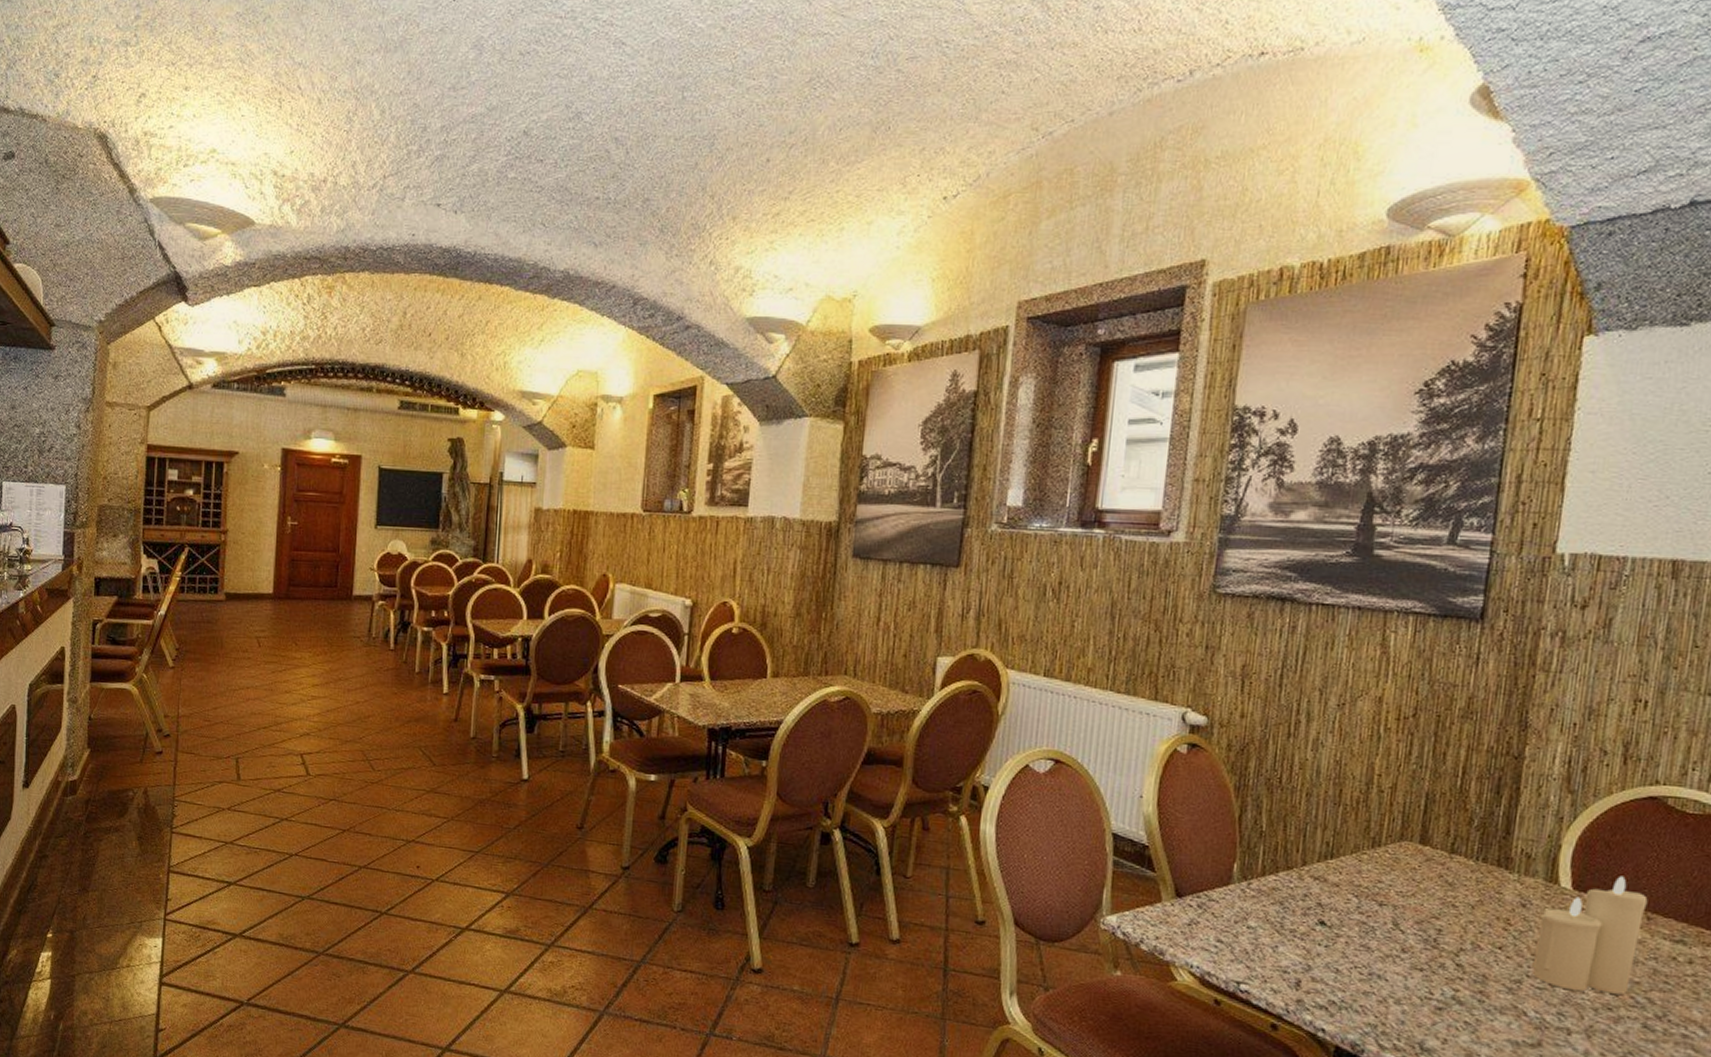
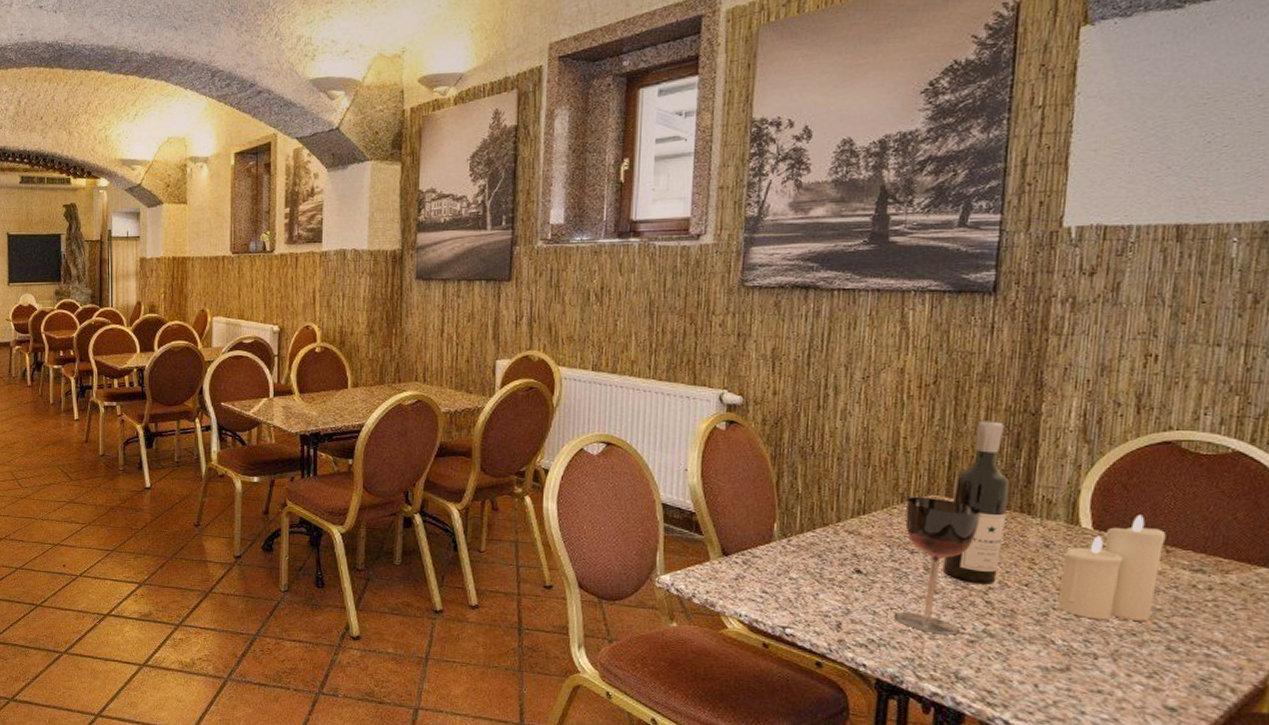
wineglass: none [1357,841,1457,1001] -> present [893,496,982,635]
bottle: none [1412,761,1489,946] -> present [942,421,1010,585]

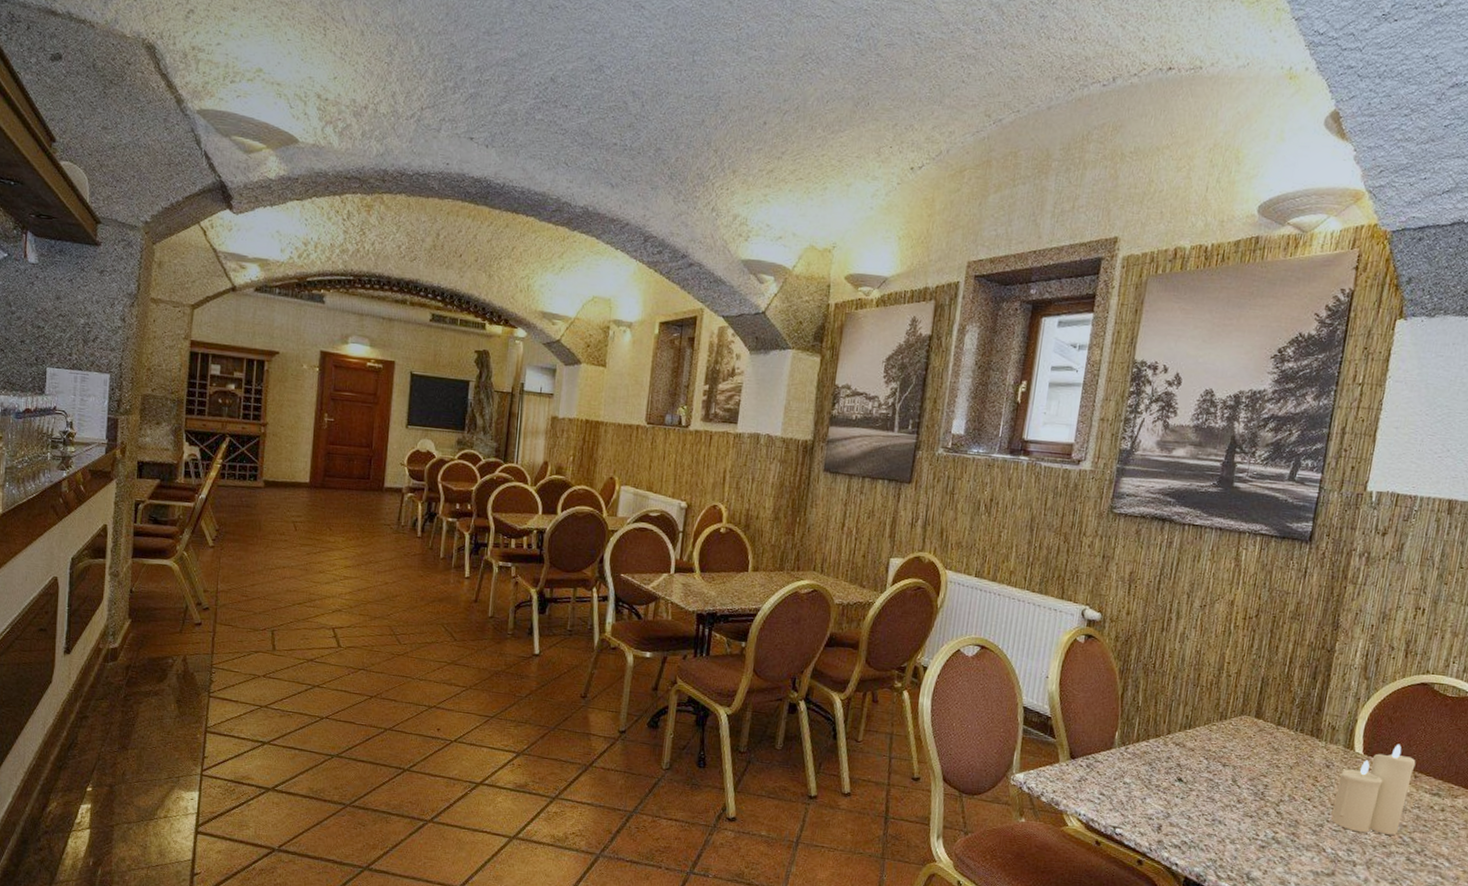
wineglass: present [893,496,982,635] -> none [1204,715,1282,841]
bottle: present [942,421,1010,585] -> none [1246,653,1307,798]

